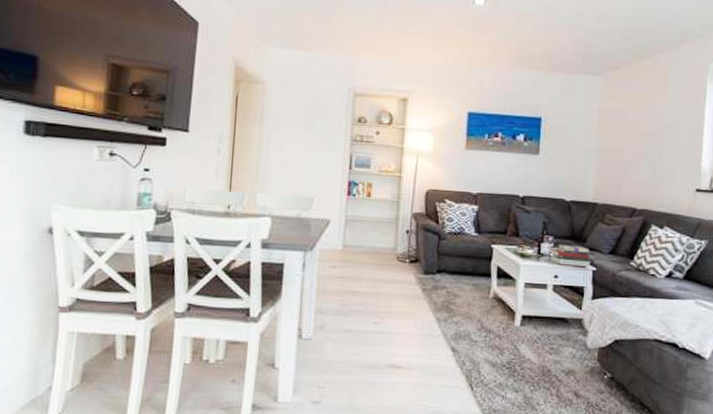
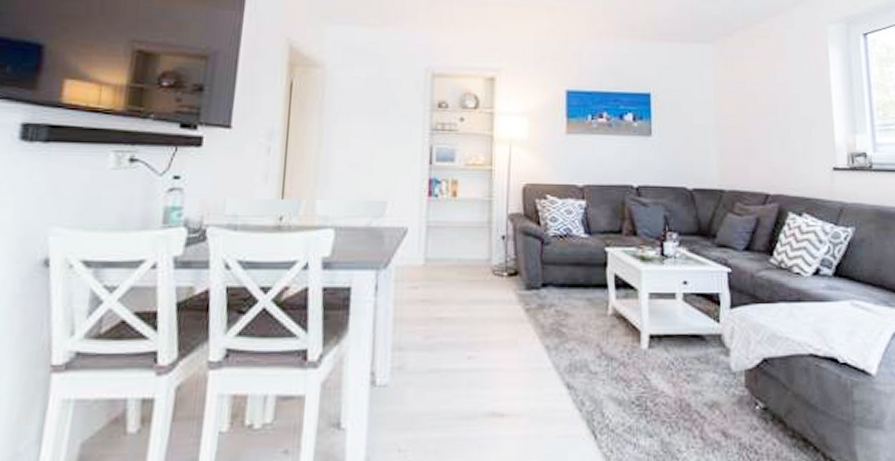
books: present [550,244,591,268] -> none [675,241,724,269]

